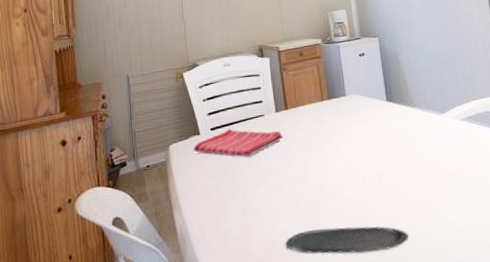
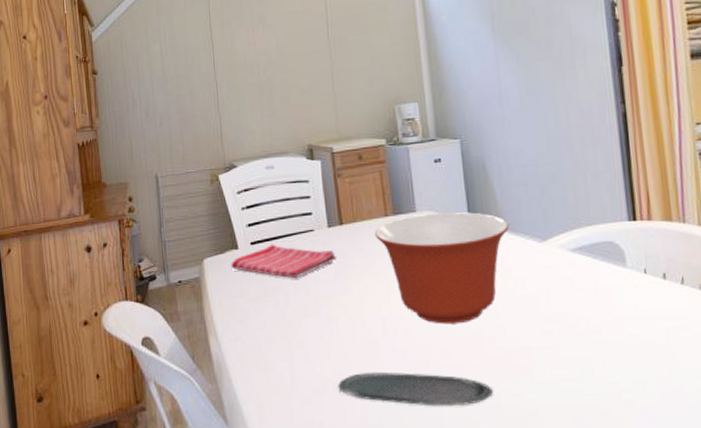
mixing bowl: none [313,94,417,185] -> present [374,211,510,324]

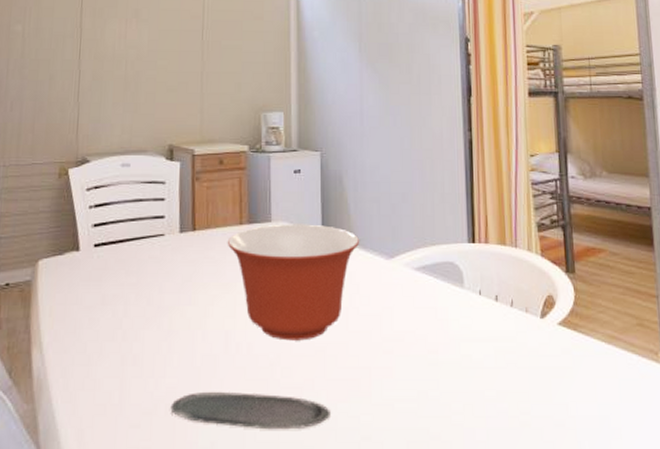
dish towel: present [231,244,337,278] -> none [69,247,186,285]

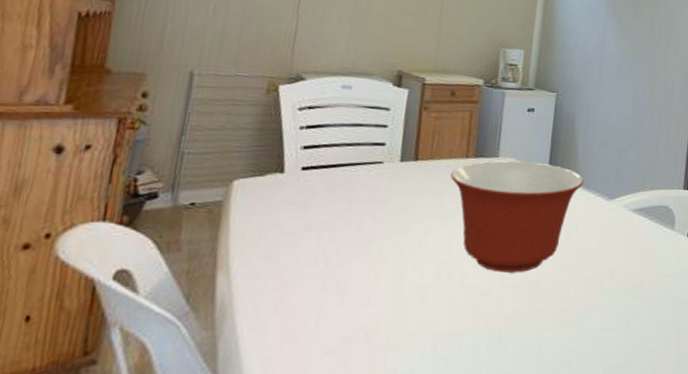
oval tray: present [170,391,330,430] -> none [371,319,536,357]

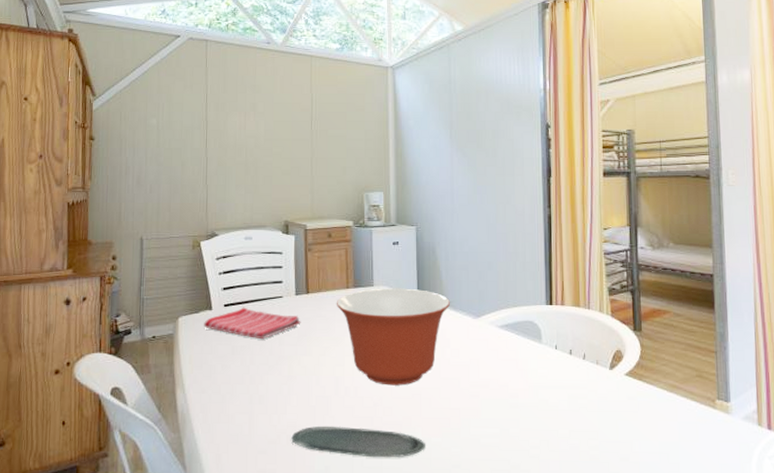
dish towel: none [269,172,404,212] -> present [204,307,301,339]
oval tray: none [371,319,536,357] -> present [291,426,425,458]

